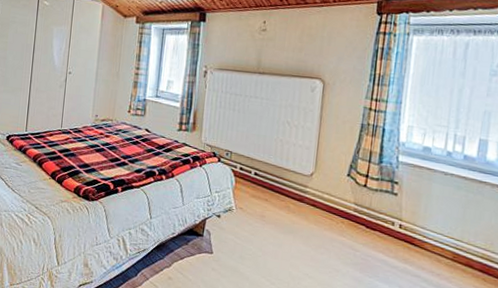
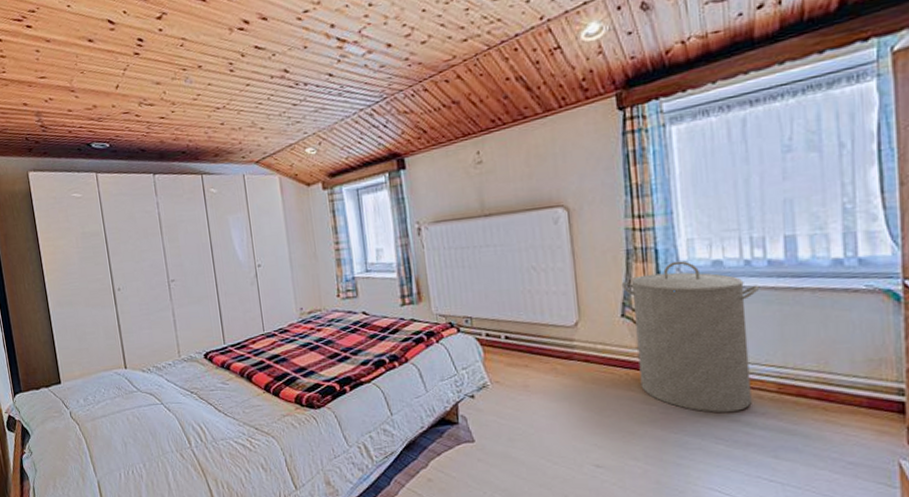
laundry hamper: none [351,141,455,269] -> present [621,260,760,413]

